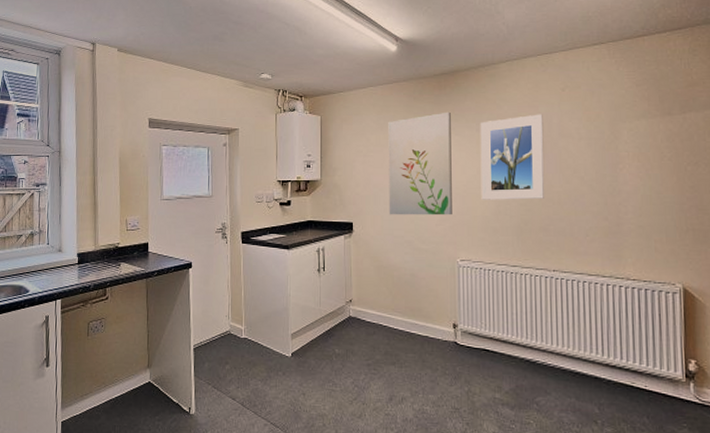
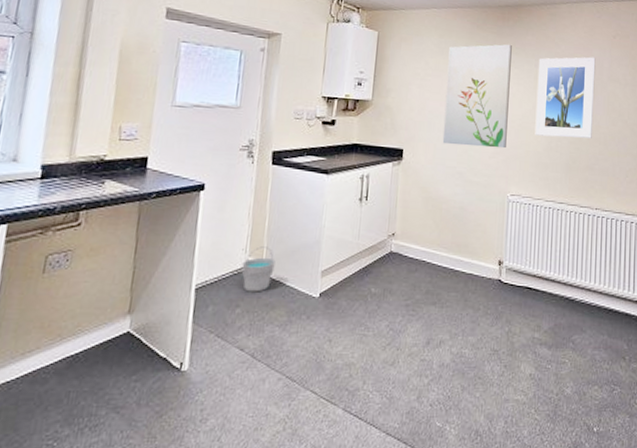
bucket: none [227,313,253,352] -> present [241,246,275,292]

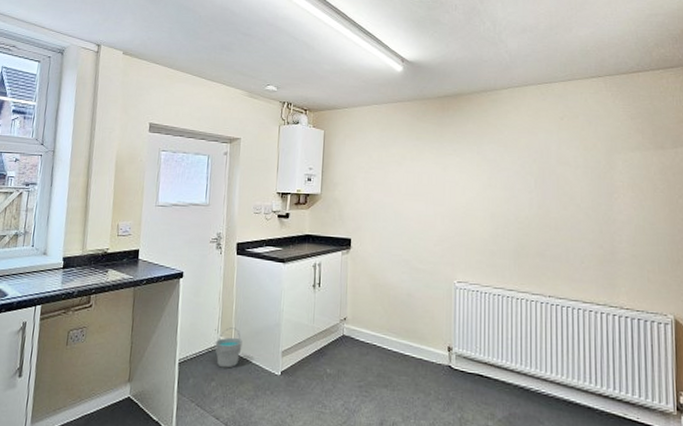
wall art: present [442,44,512,149] -> none [387,133,453,236]
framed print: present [535,57,596,138] -> none [480,140,542,224]

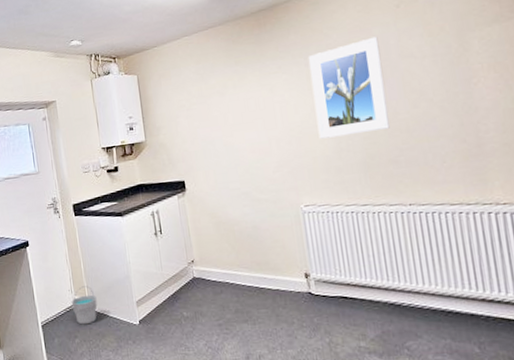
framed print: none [480,140,542,224] -> present [308,36,390,139]

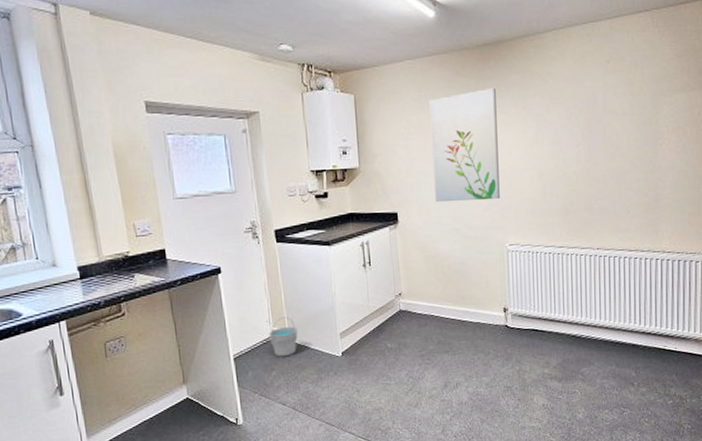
wall art: none [208,50,290,168] -> present [429,87,500,203]
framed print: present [308,36,390,139] -> none [525,88,590,182]

